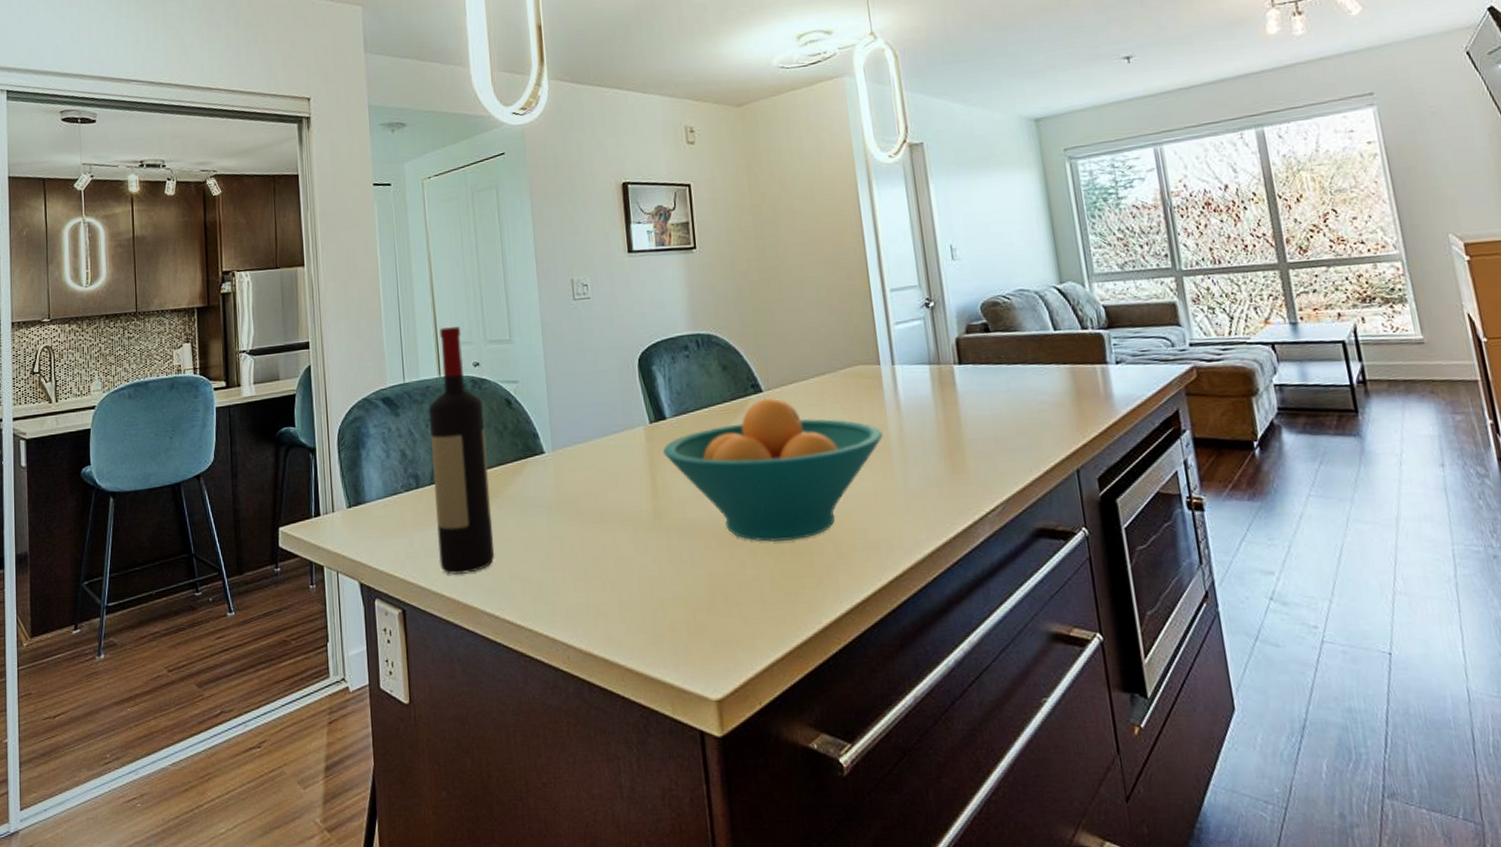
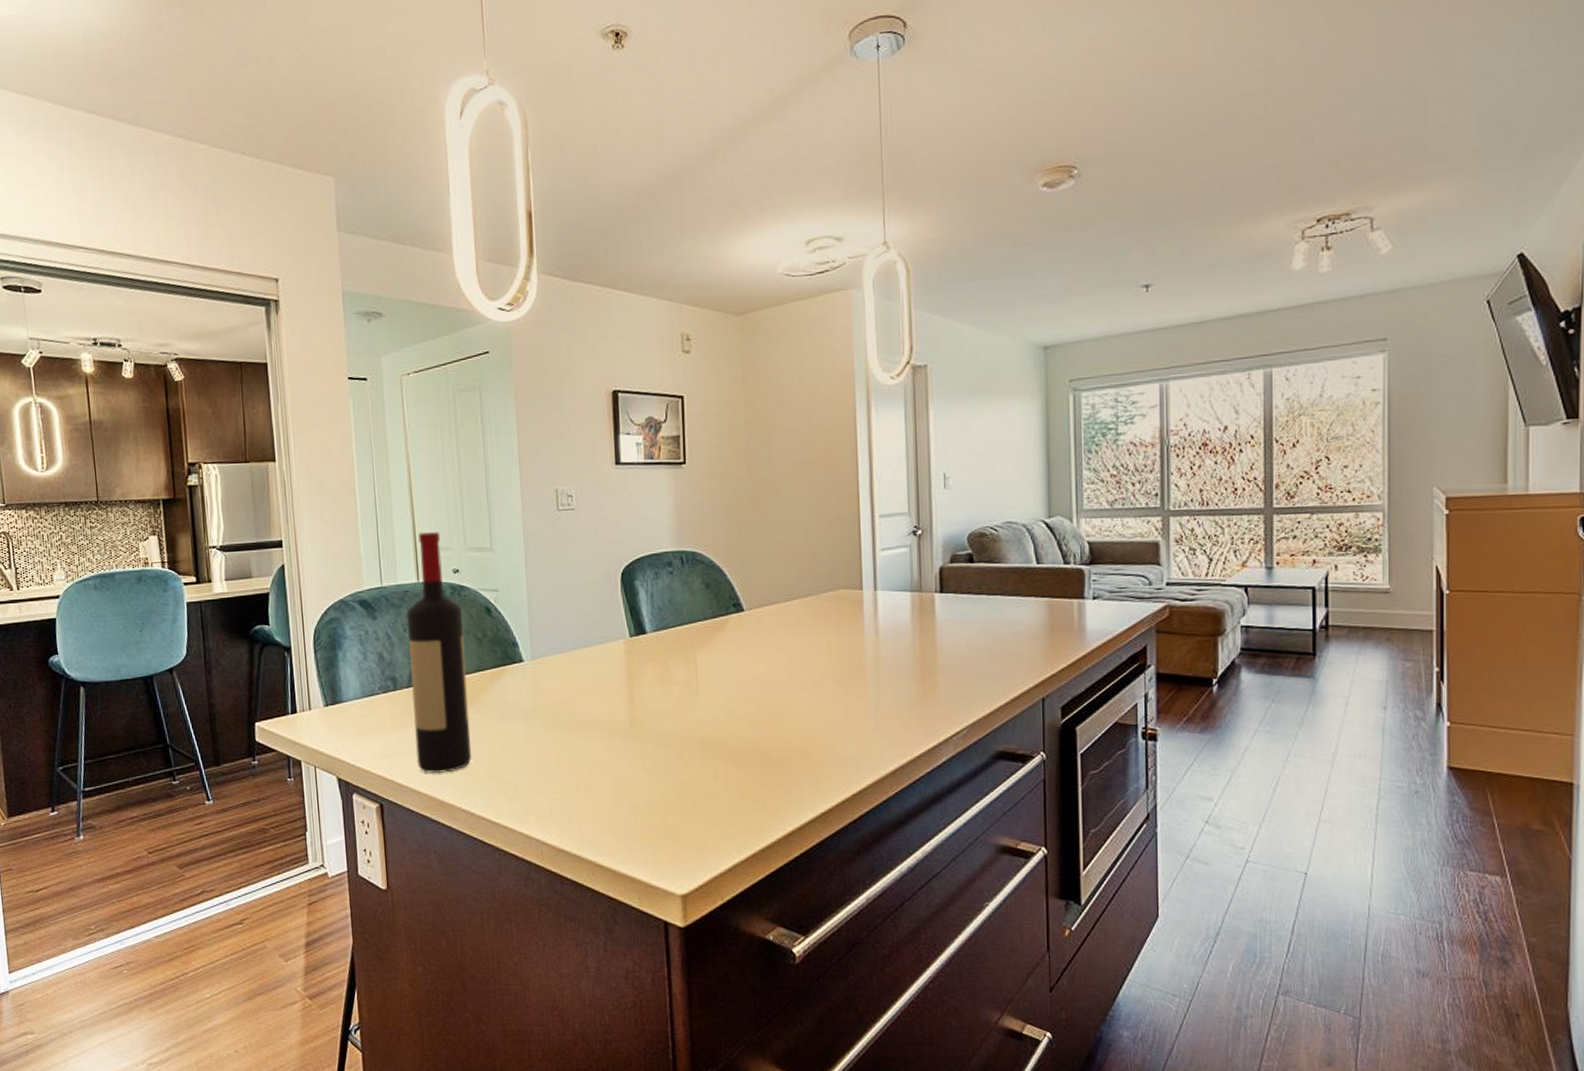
fruit bowl: present [663,397,883,543] -> none [642,617,859,755]

